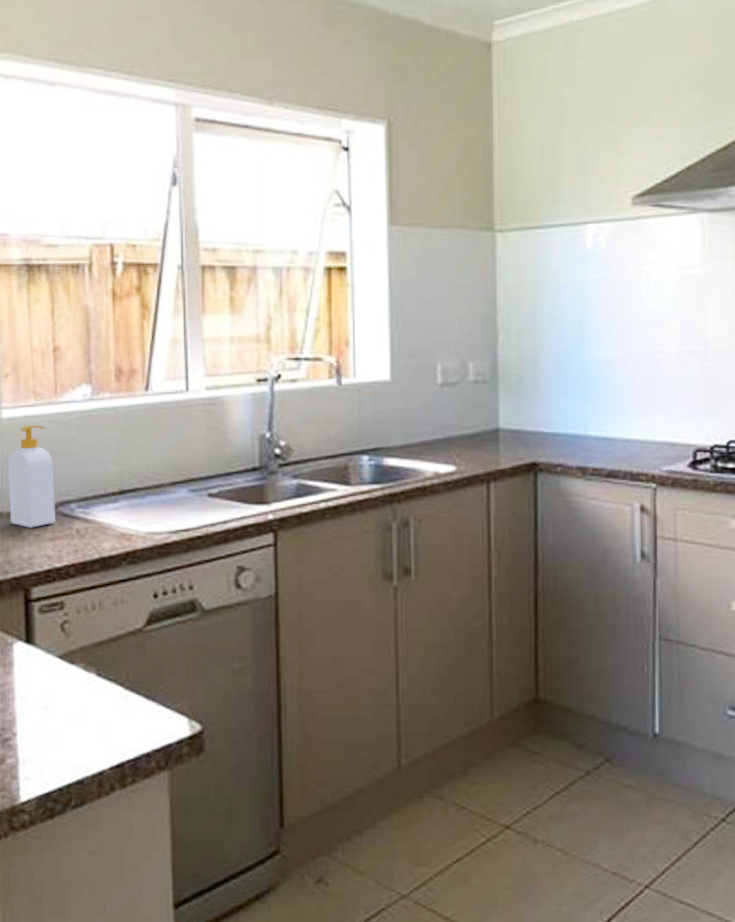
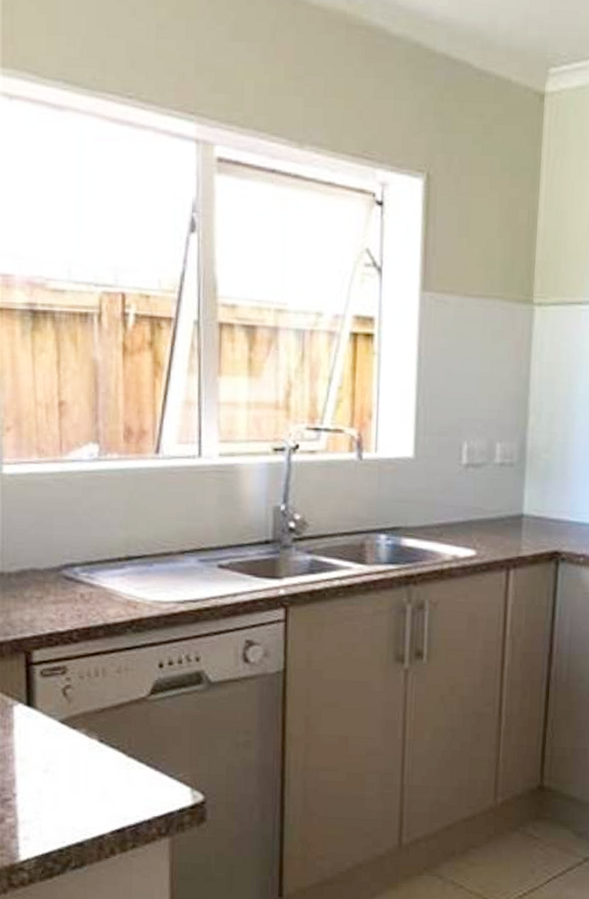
soap bottle: present [7,424,55,528] -> none [8,482,59,590]

